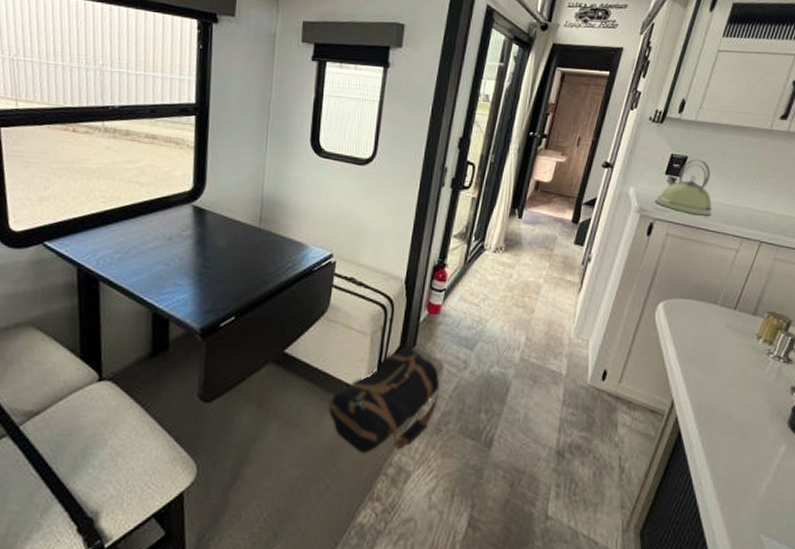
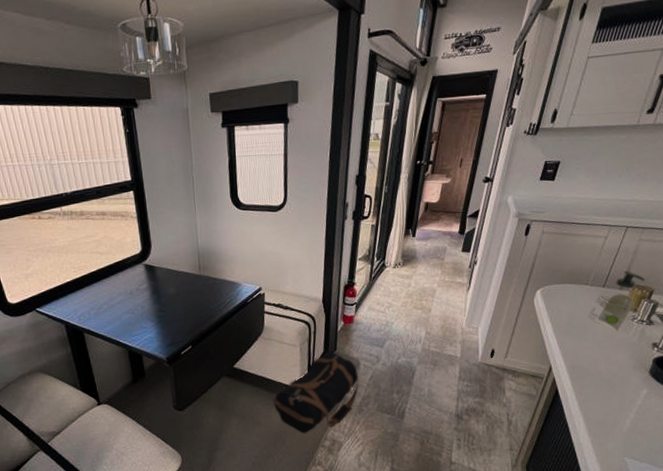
kettle: present [655,159,711,216] -> none [532,162,582,212]
soap dispenser: none [718,293,782,366] -> present [589,270,646,331]

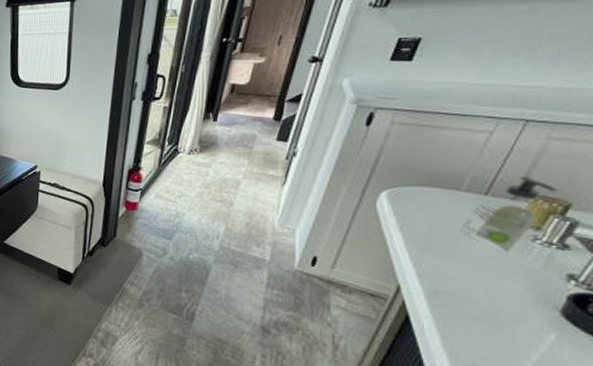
duffel bag: present [274,352,359,433] -> none [44,238,141,321]

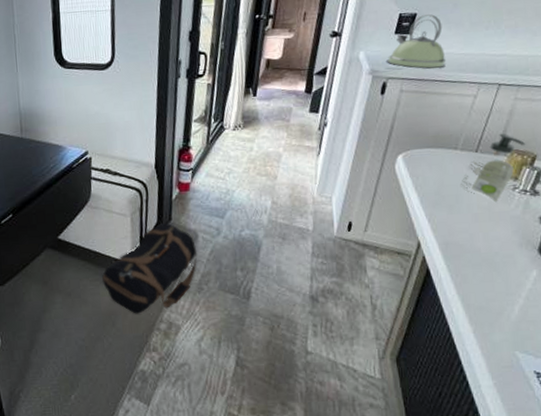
duffel bag: none [44,238,141,321] -> present [102,222,198,314]
kettle: none [377,39,454,100] -> present [387,14,446,69]

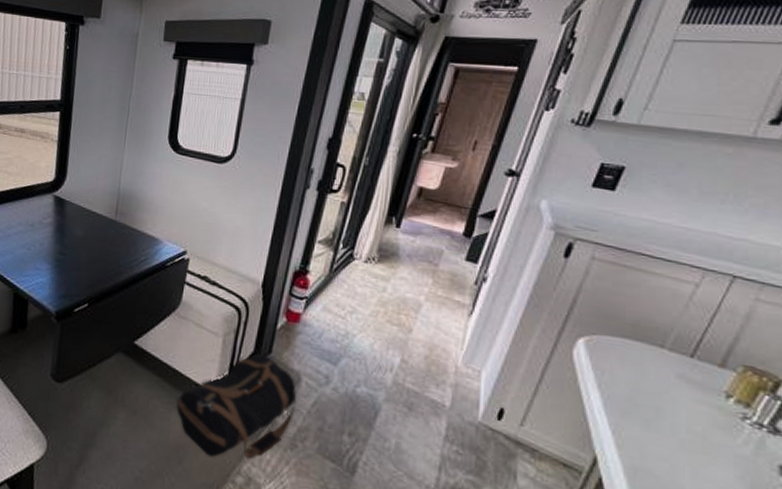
kettle: present [387,14,446,69] -> none [577,170,659,240]
soap dispenser: present [461,133,526,203] -> none [665,340,767,431]

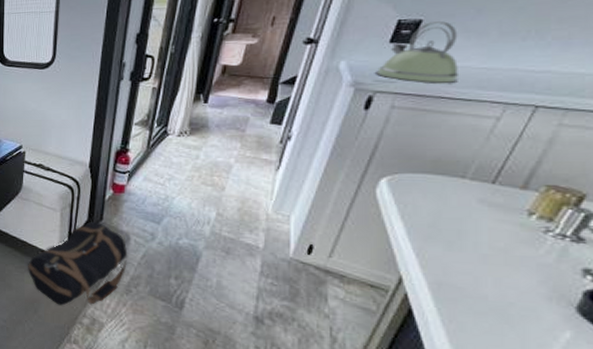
kettle: none [577,170,659,240] -> present [376,21,458,83]

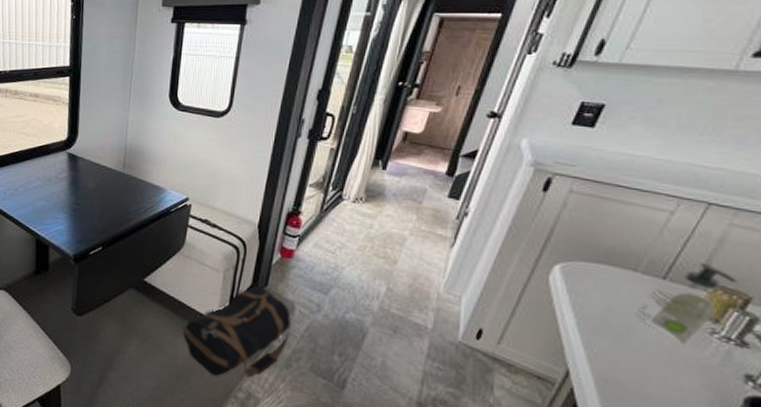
kettle: present [376,21,458,83] -> none [556,107,638,172]
soap dispenser: none [467,164,571,245] -> present [636,262,738,345]

